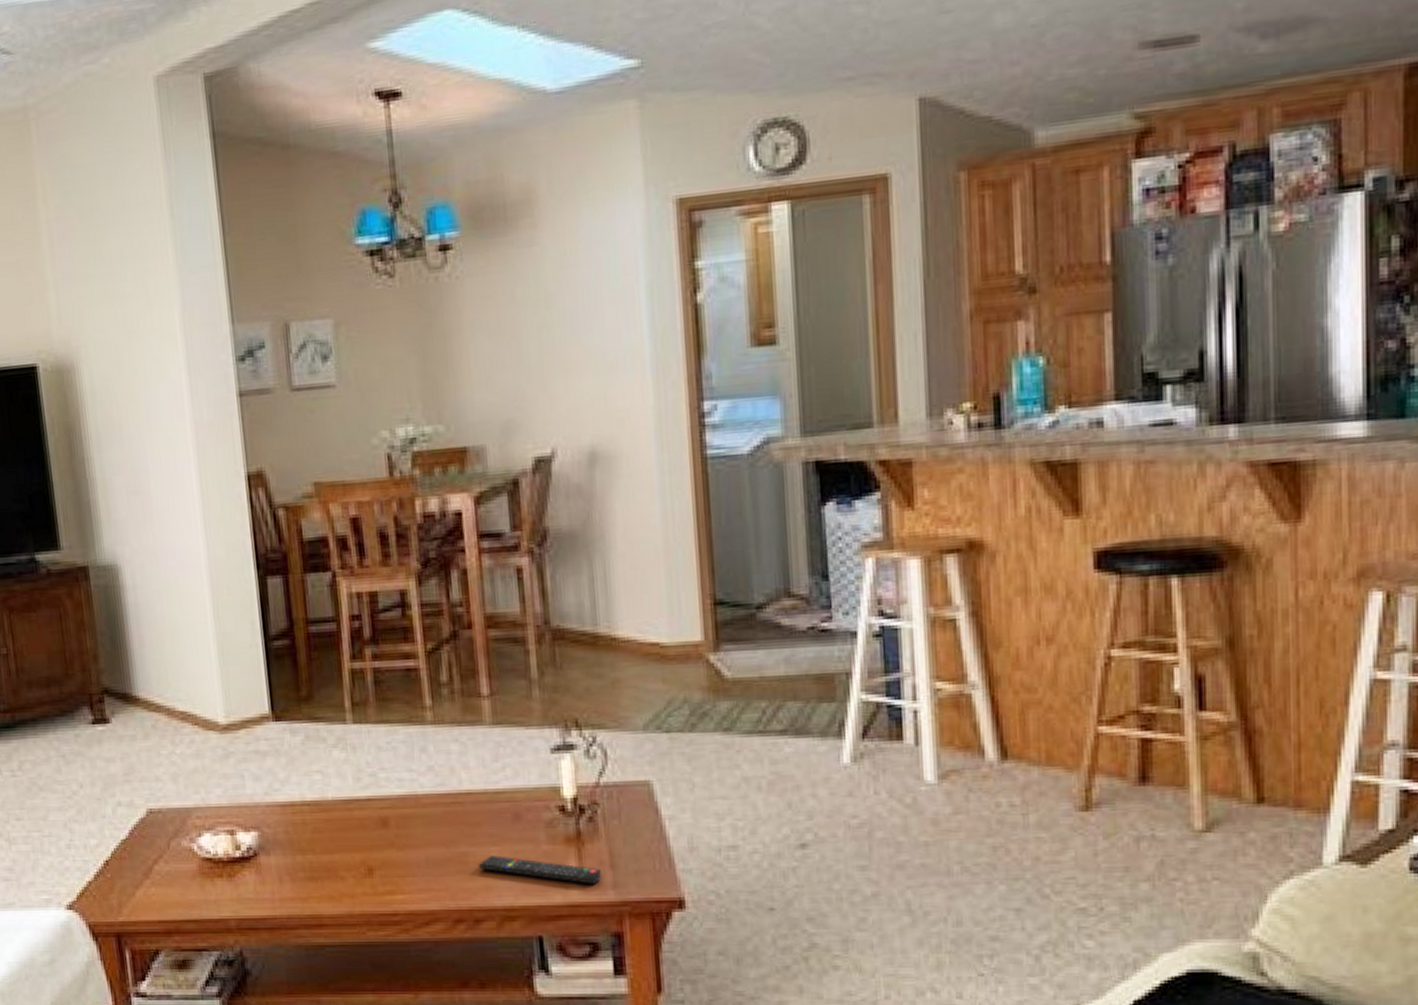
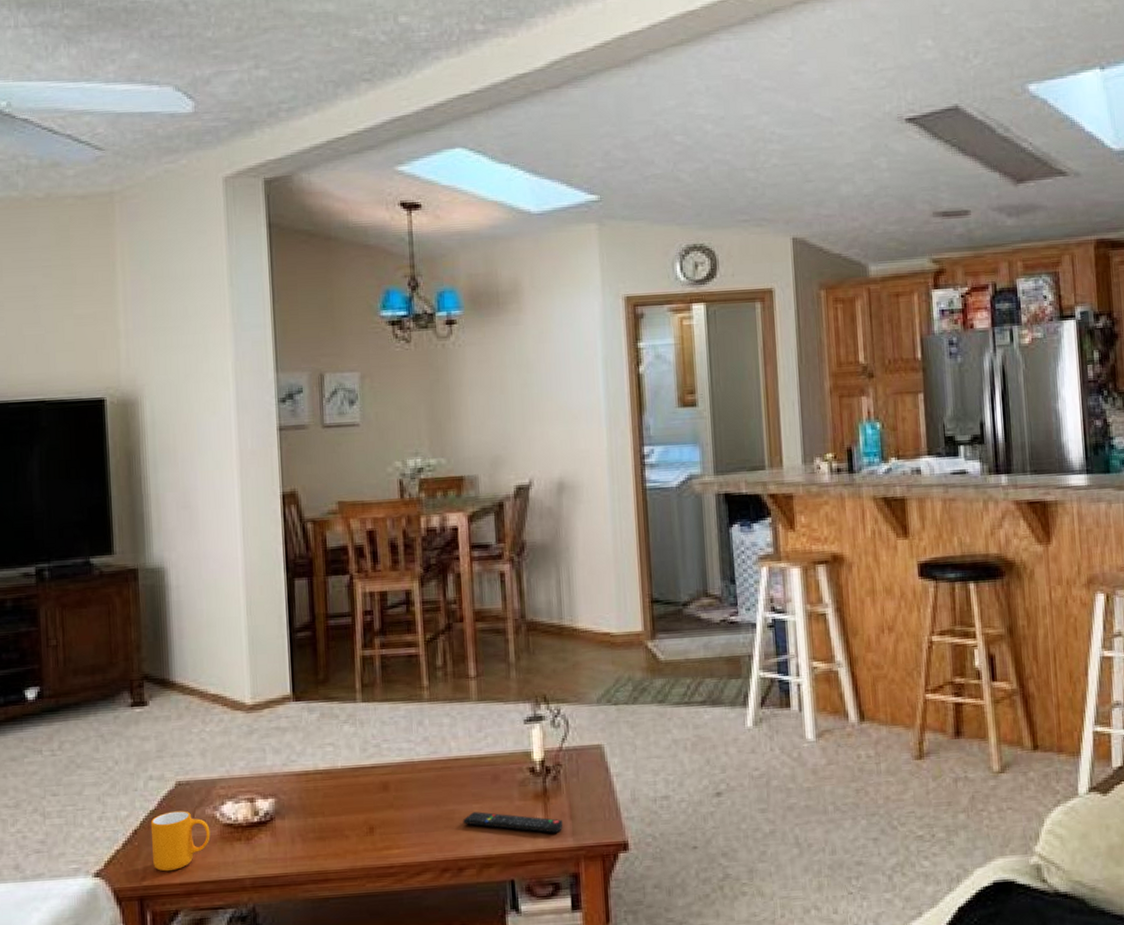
mug: none [122,841,189,907] -> present [150,811,211,872]

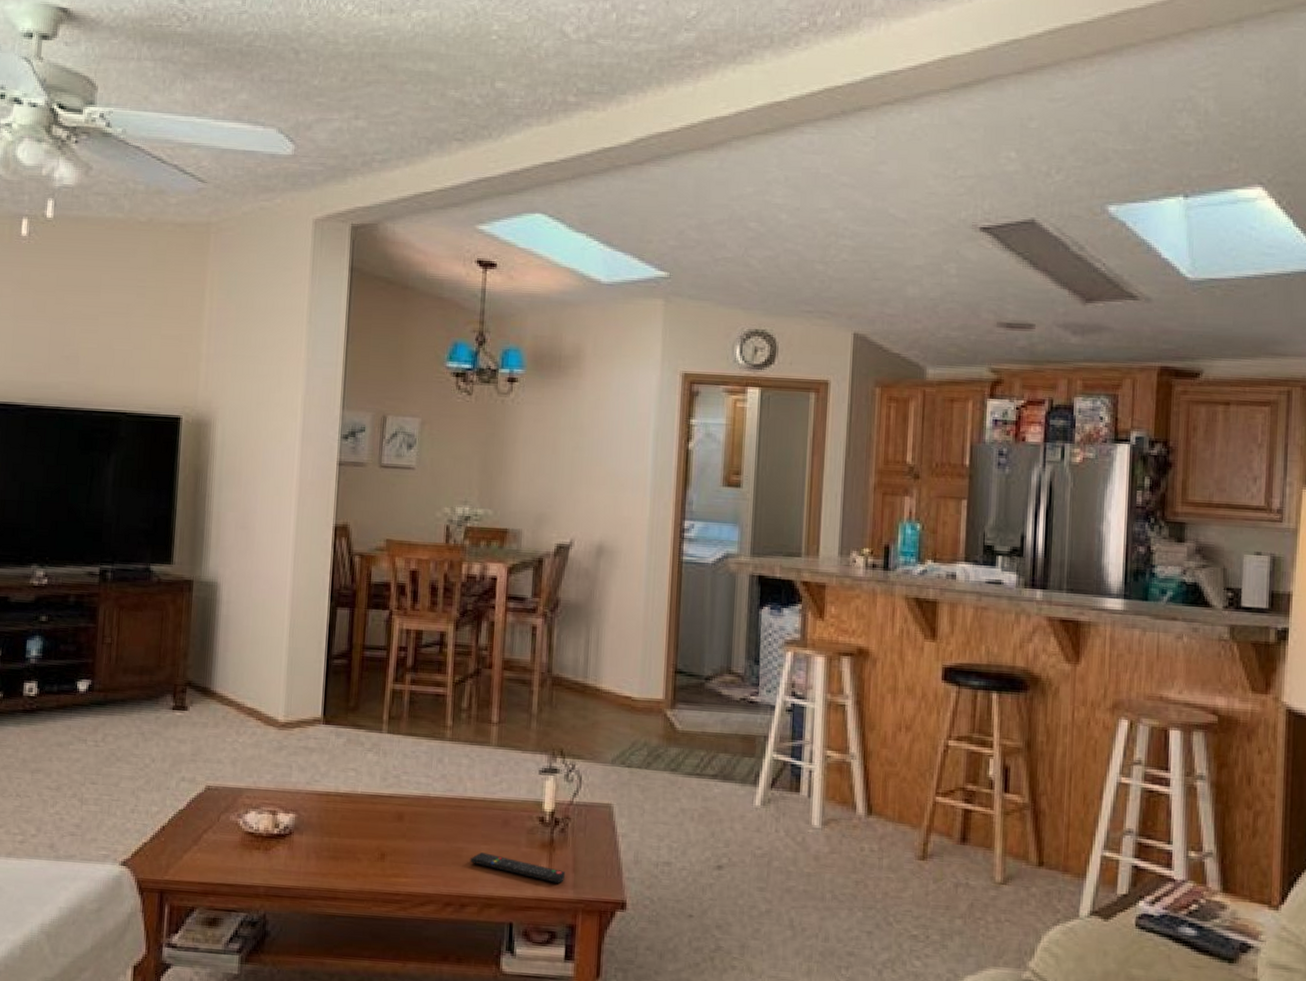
mug: present [150,811,211,872] -> none [176,813,232,870]

